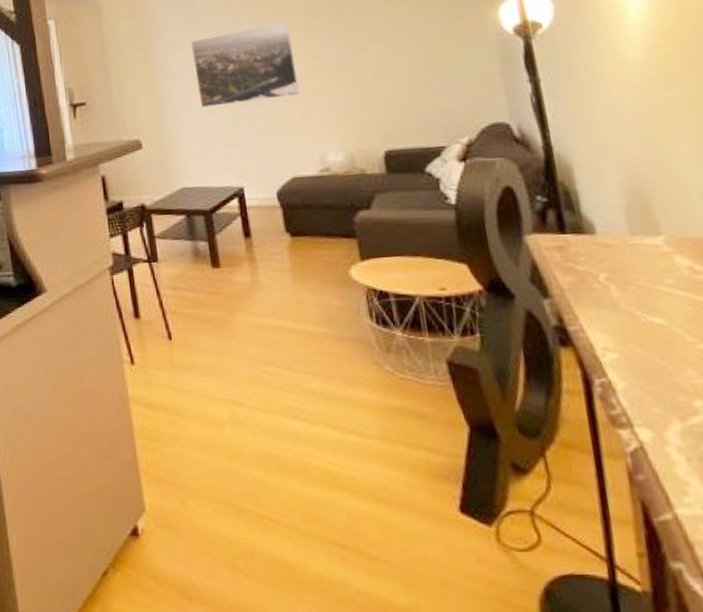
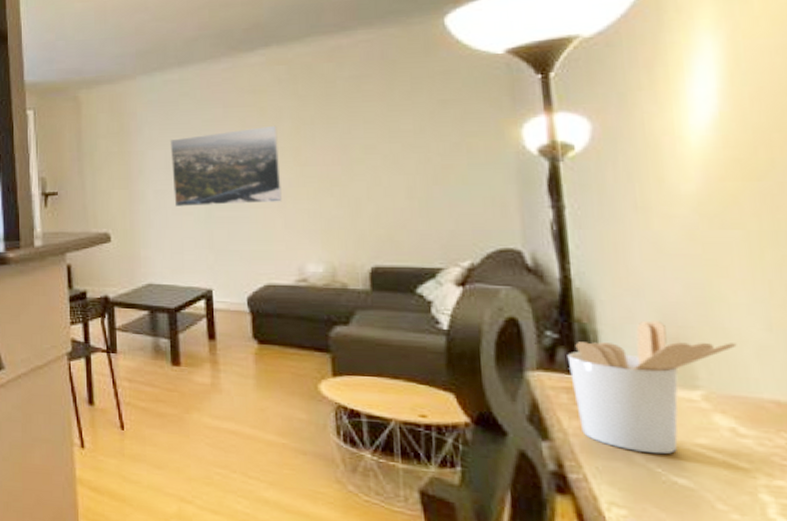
utensil holder: none [555,177,686,299] -> present [567,320,737,454]

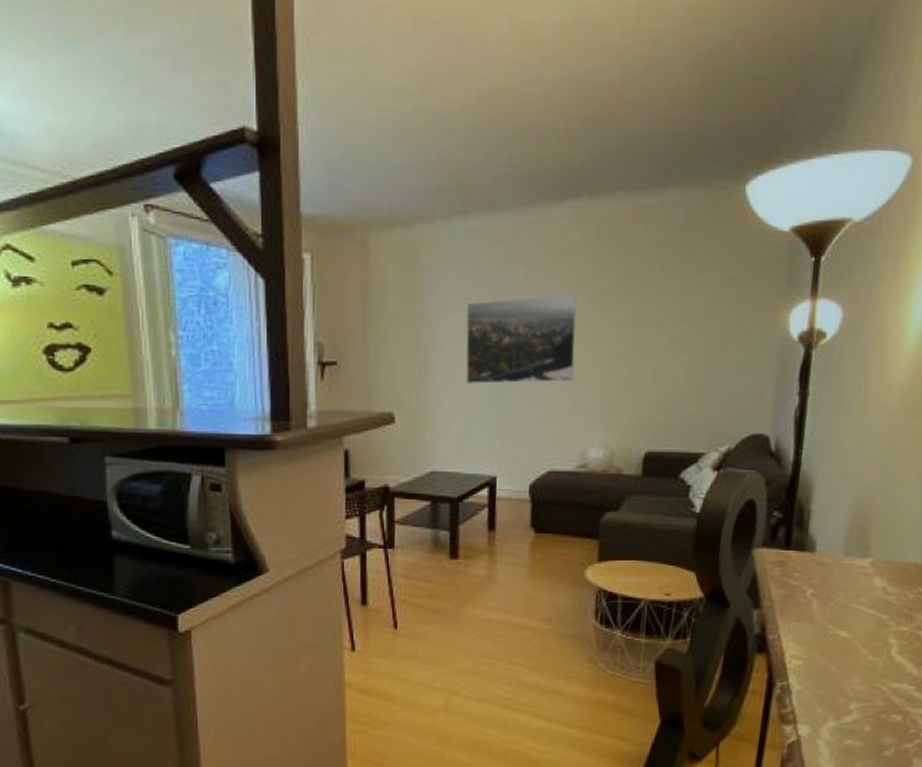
utensil holder: present [567,320,737,454] -> none [784,500,902,613]

